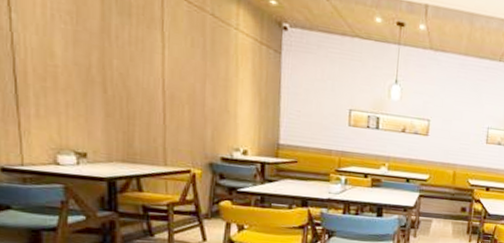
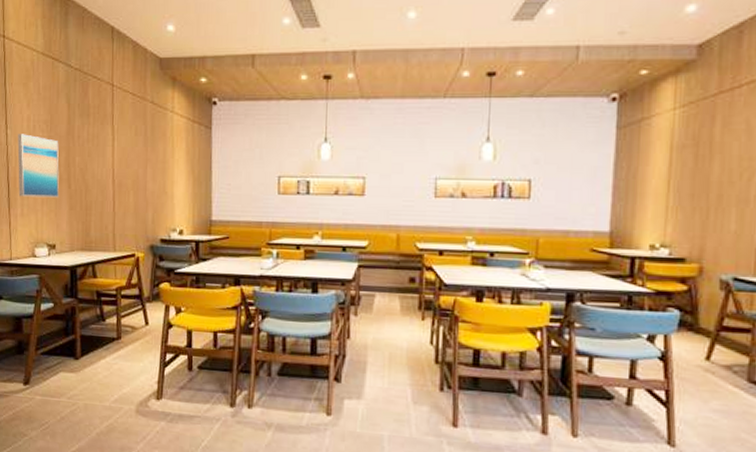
wall art: none [28,20,90,102] -> present [17,134,59,198]

